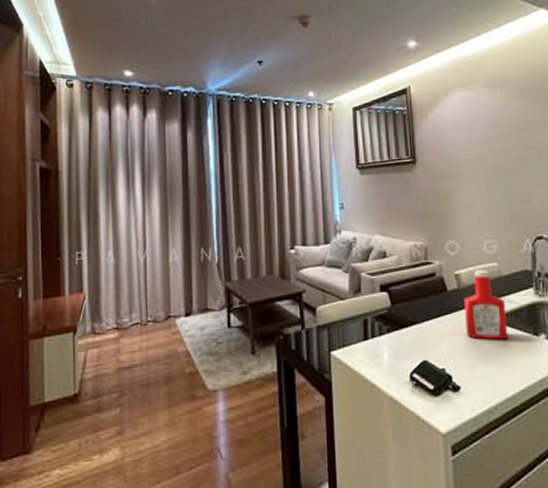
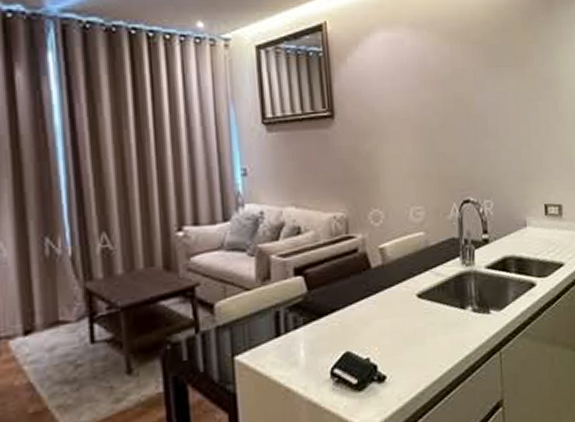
ketchup bottle: present [464,270,509,340] -> none [389,241,436,320]

